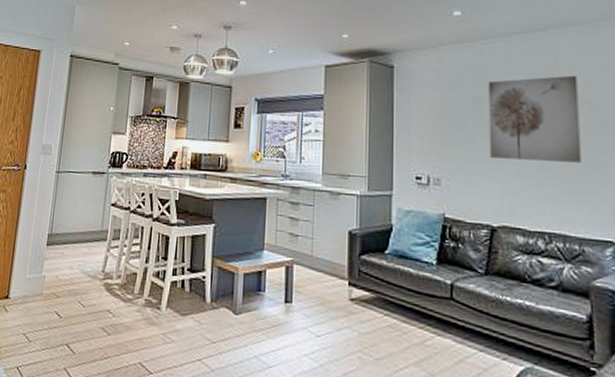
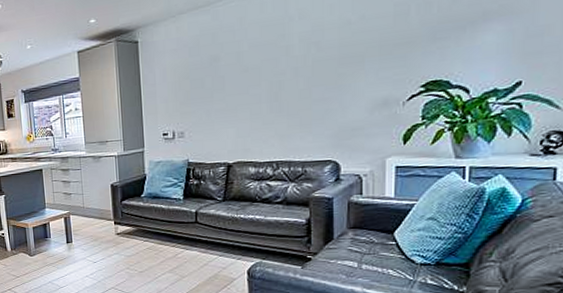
wall art: present [488,75,582,163] -> none [223,21,307,108]

